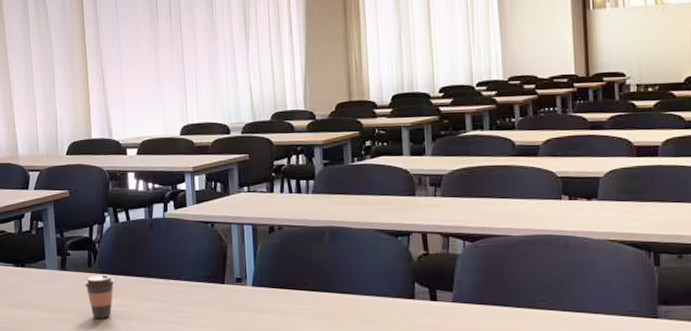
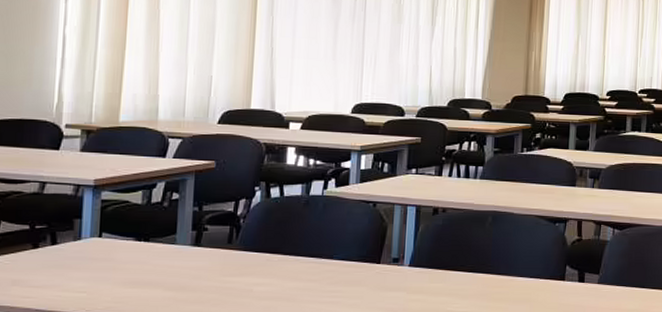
coffee cup: present [84,274,115,319] -> none [220,251,258,299]

